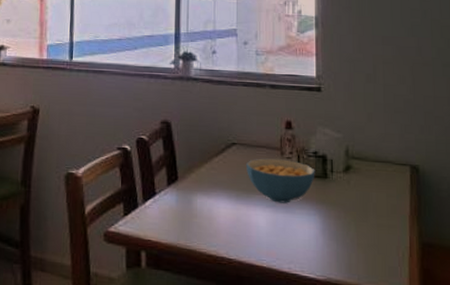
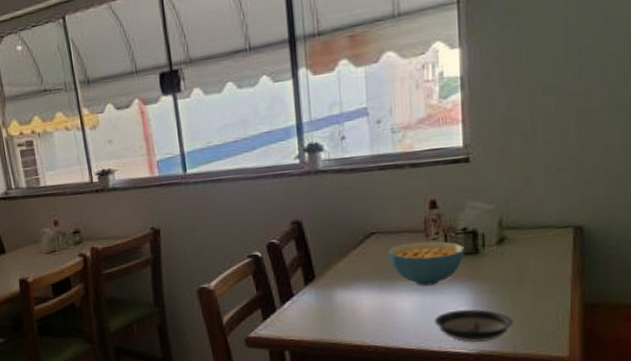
saucer: none [286,231,358,270] -> present [435,309,514,343]

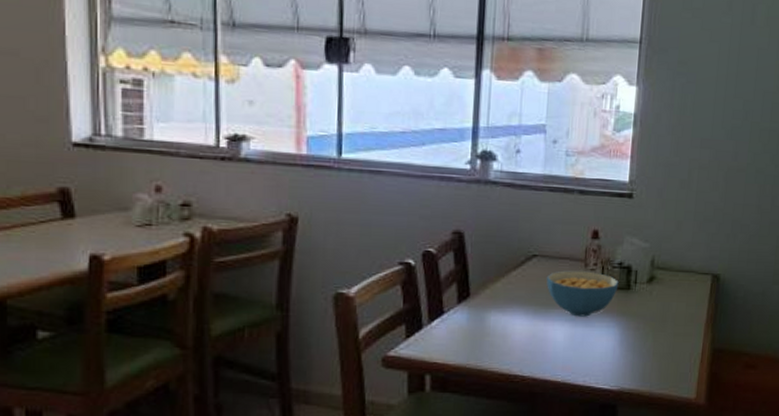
saucer: present [435,309,514,343] -> none [583,344,653,380]

